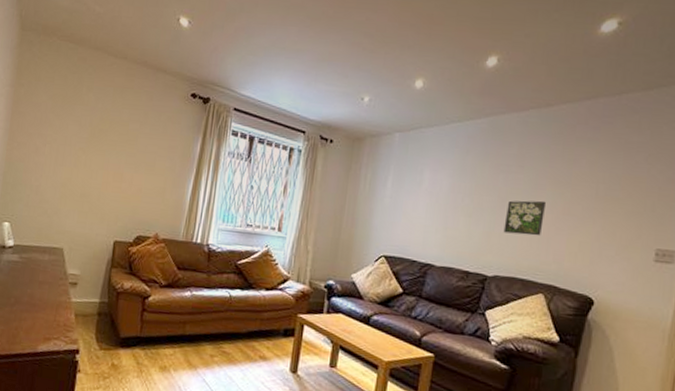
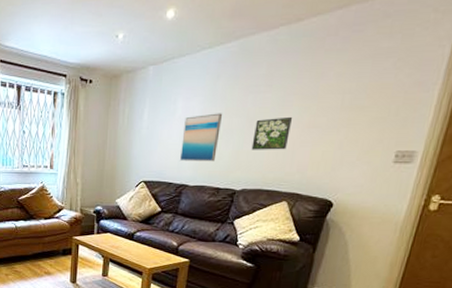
wall art: none [424,189,473,242] -> present [179,113,223,162]

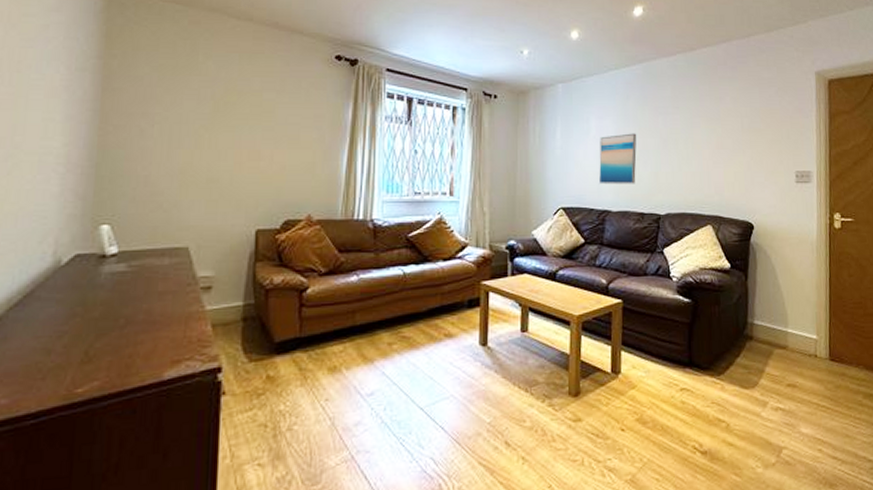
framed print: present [251,116,293,150] -> none [669,138,703,171]

